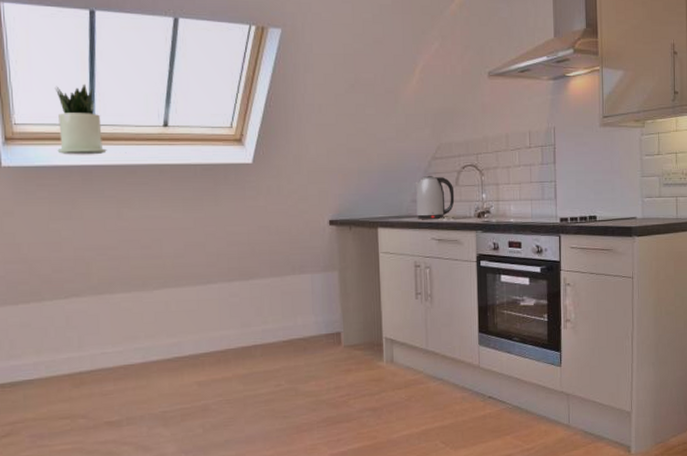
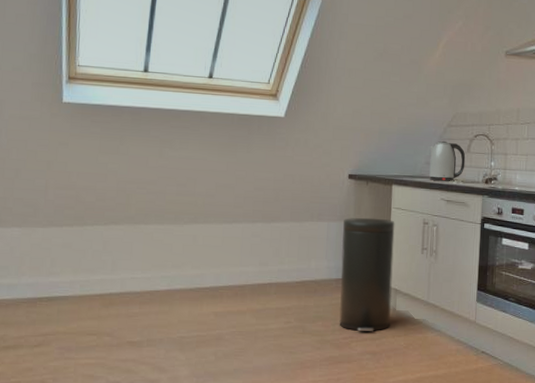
planter: present [54,83,107,155] -> none [113,34,156,99]
pedal bin: none [328,265,389,388] -> present [339,217,395,331]

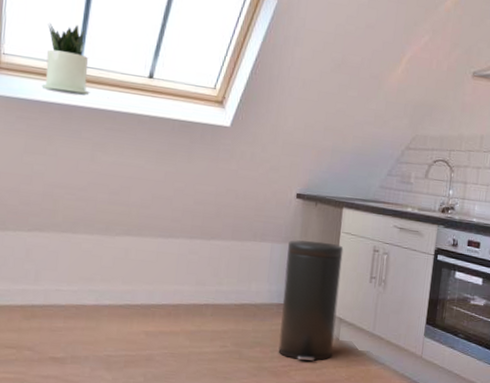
planter: none [113,34,156,99] -> present [41,22,90,96]
kettle: present [429,140,466,181] -> none [382,164,423,208]

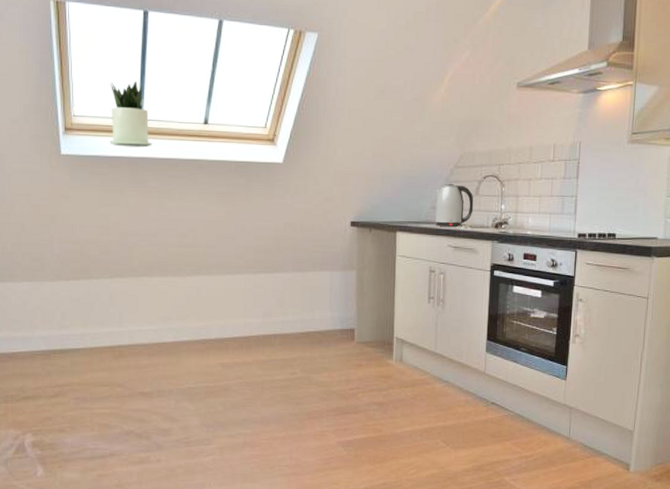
pedal bin: present [278,240,344,361] -> none [345,266,400,382]
kettle: none [382,164,423,208] -> present [435,183,474,227]

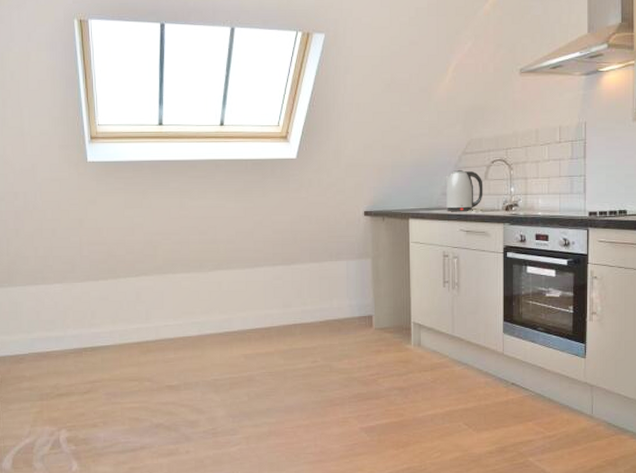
planter: present [109,80,152,148] -> none [130,88,172,152]

